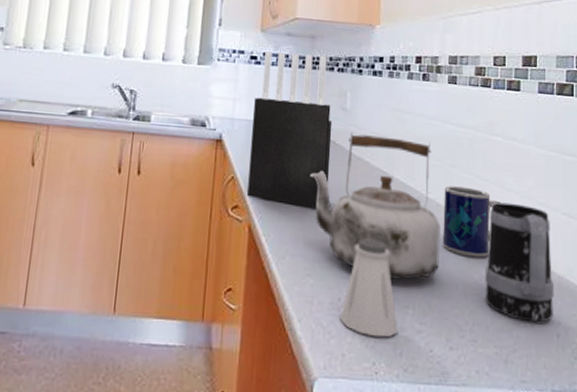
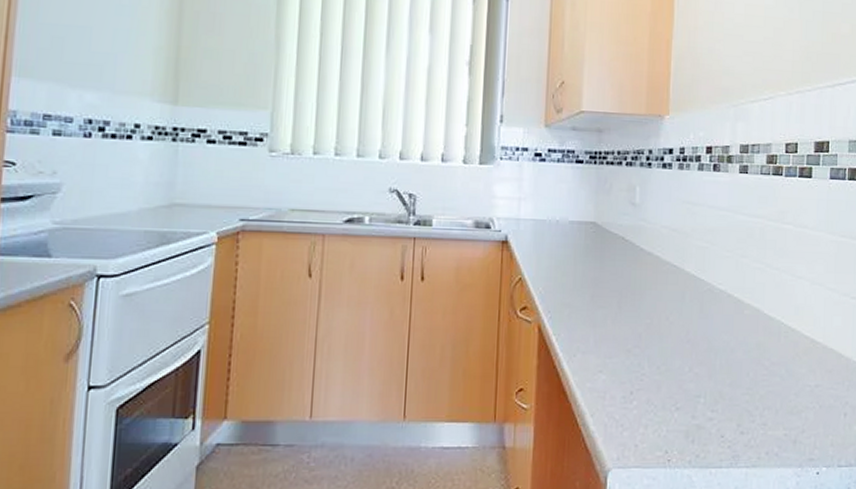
knife block: present [247,51,333,208] -> none [536,148,622,305]
kettle: present [309,132,440,280] -> none [599,227,731,371]
saltshaker: present [340,238,399,338] -> none [632,332,690,427]
mug: present [442,186,501,258] -> none [733,276,791,345]
mug: present [485,202,555,323] -> none [775,290,843,404]

